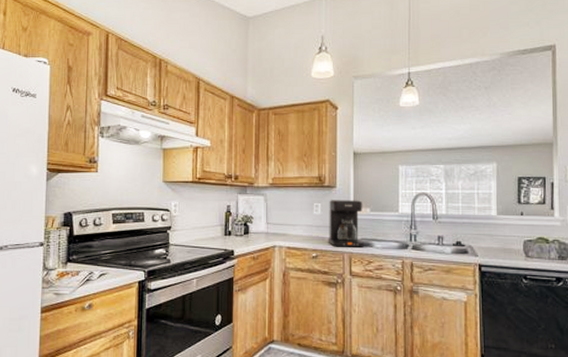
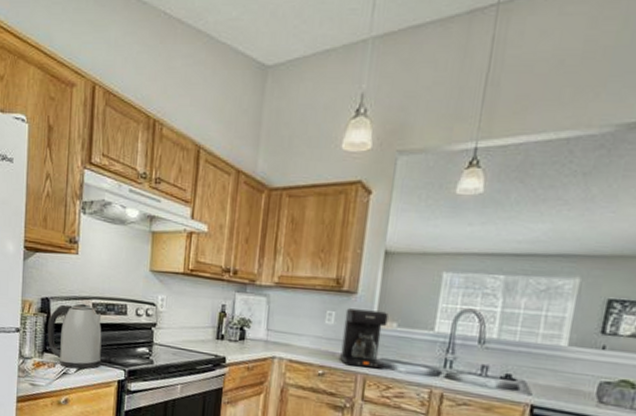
kettle: none [70,215,123,275] -> present [47,303,102,370]

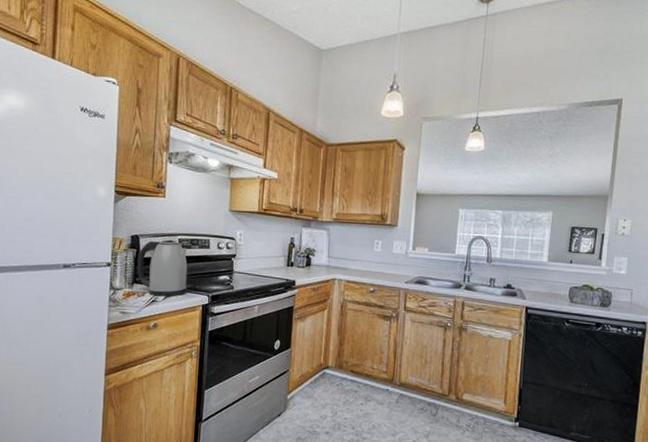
coffee maker: present [339,308,389,369] -> none [385,238,421,285]

